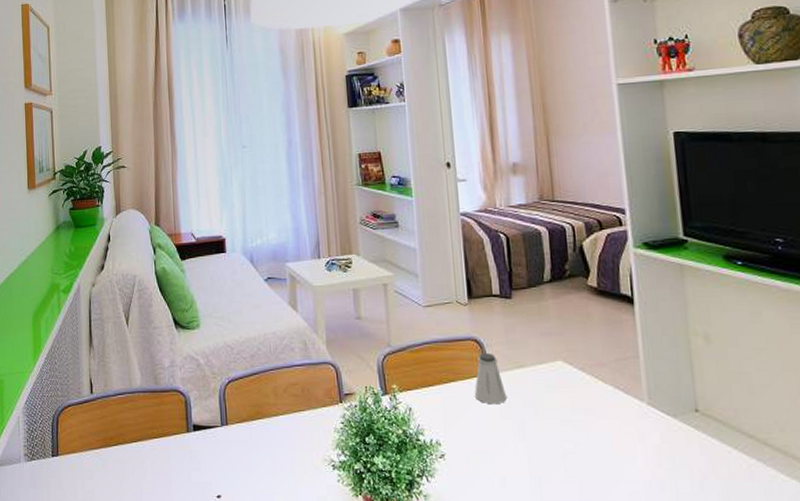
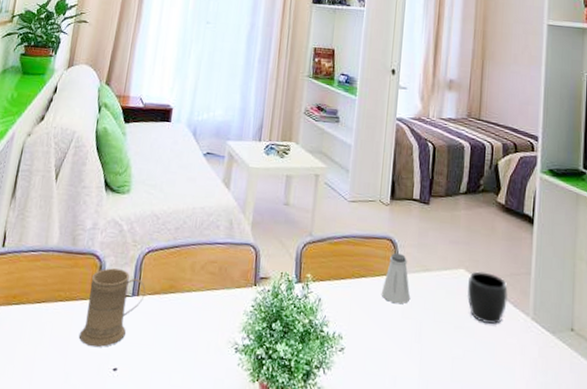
mug: none [178,402,234,477] -> present [78,268,146,347]
mug: none [568,361,617,414] -> present [466,271,508,324]

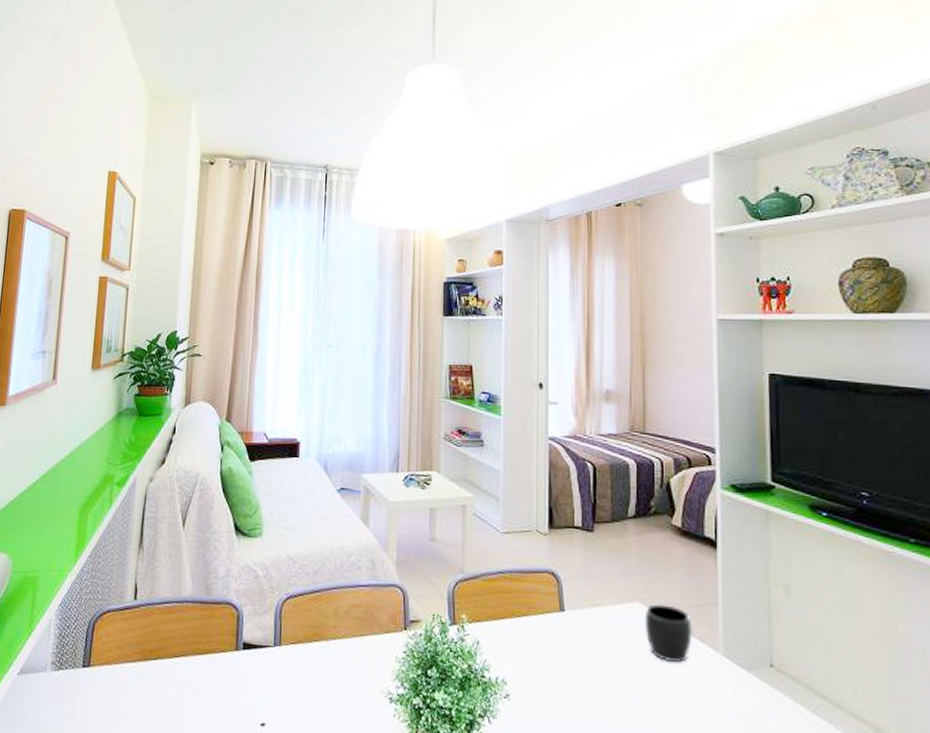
mug: present [78,268,146,347] -> none [222,617,288,701]
saltshaker: present [381,253,411,305] -> none [546,588,580,644]

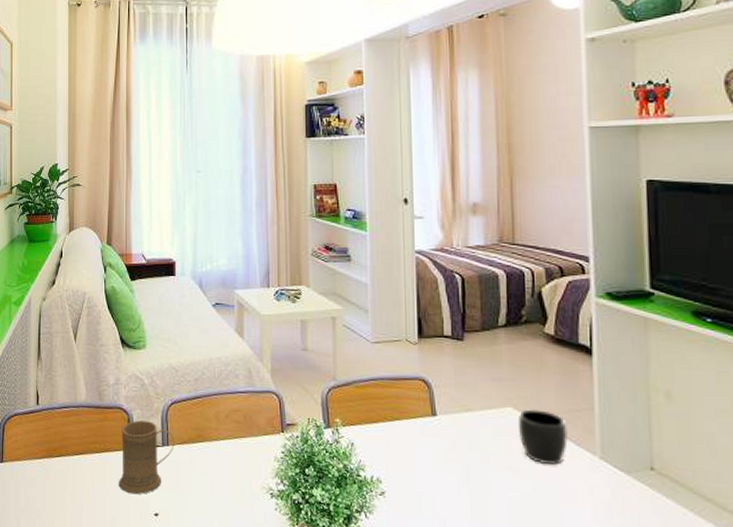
mug: none [222,617,288,701] -> present [118,420,175,494]

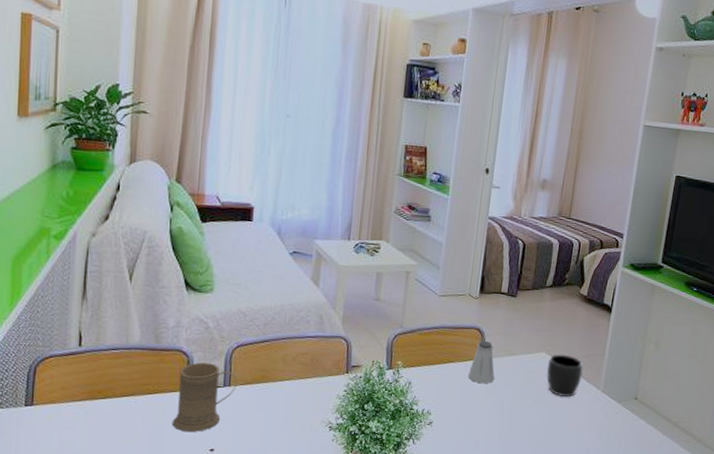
saltshaker: none [418,394,453,447] -> present [467,341,495,384]

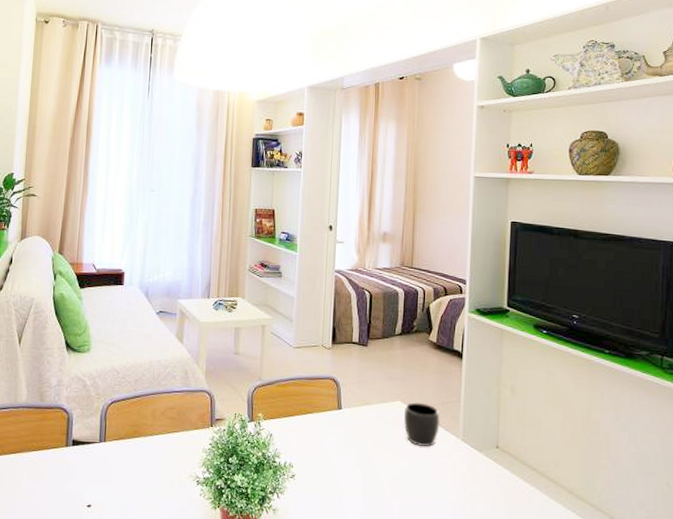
mug: present [172,362,237,432] -> none [53,419,112,488]
saltshaker: present [467,341,495,384] -> none [326,391,353,435]

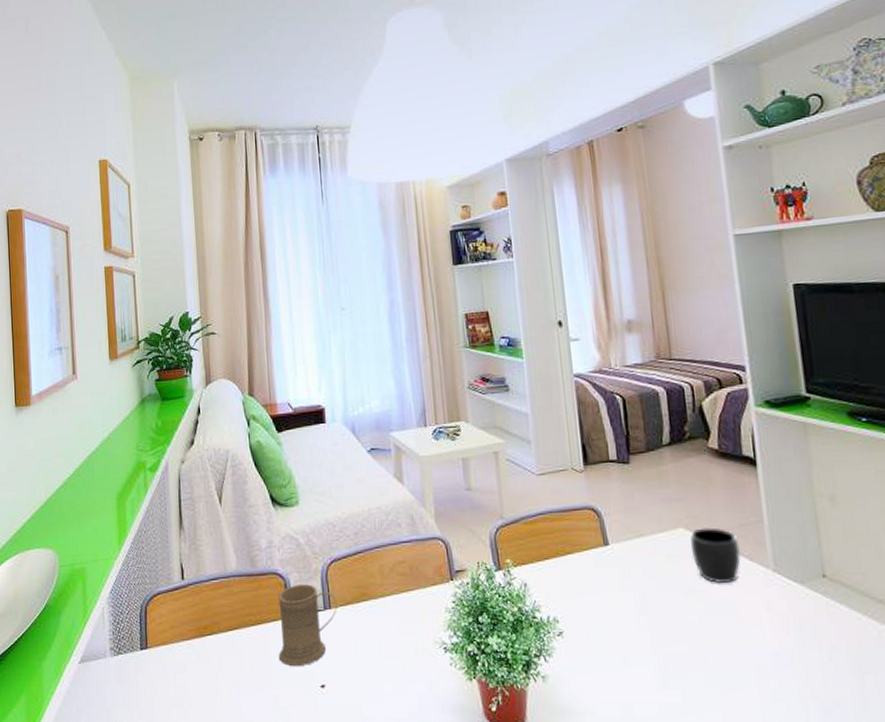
mug: none [53,419,112,488] -> present [278,584,338,666]

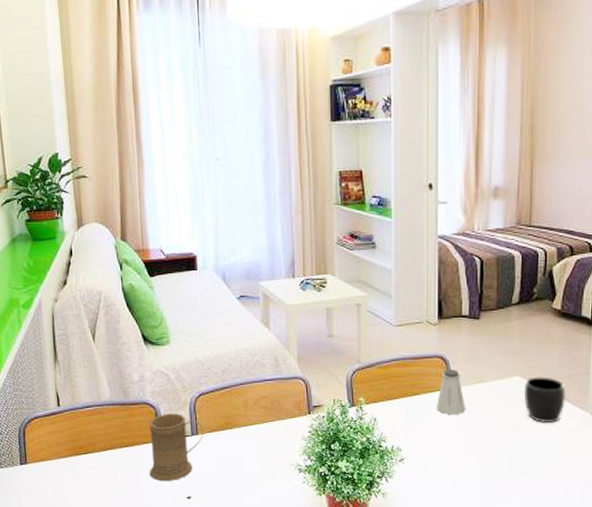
saltshaker: none [592,523,628,577] -> present [436,370,466,415]

